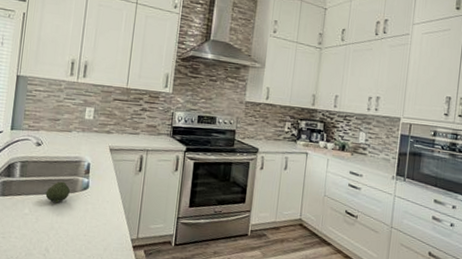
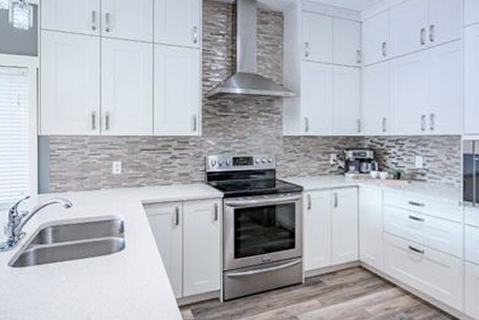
fruit: present [45,181,71,203] -> none [81,243,107,267]

